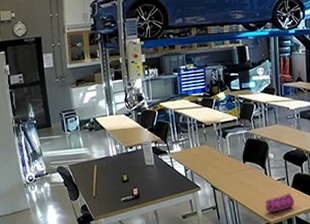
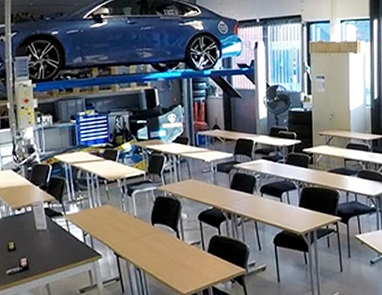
pencil case: present [266,192,295,213] -> none [178,258,211,283]

